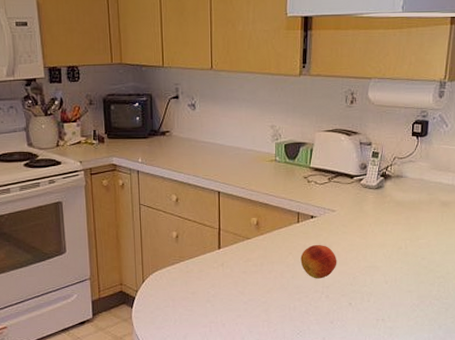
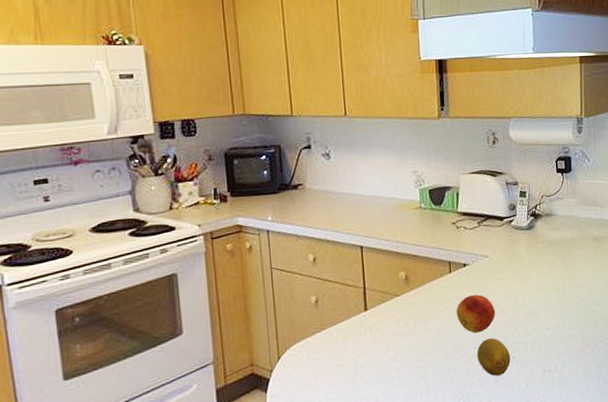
fruit: none [316,285,347,318] -> present [476,338,511,376]

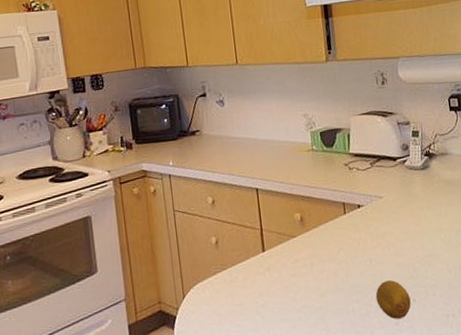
fruit: present [456,294,496,334] -> none [352,235,394,275]

